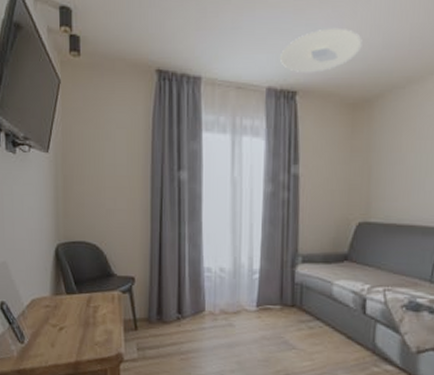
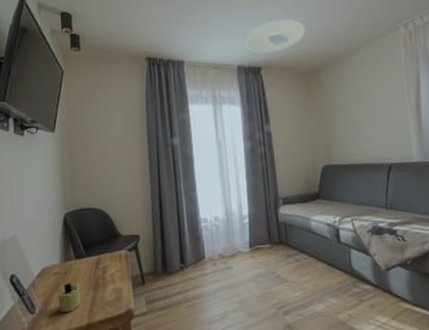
candle: none [47,317,70,347] -> present [58,282,81,313]

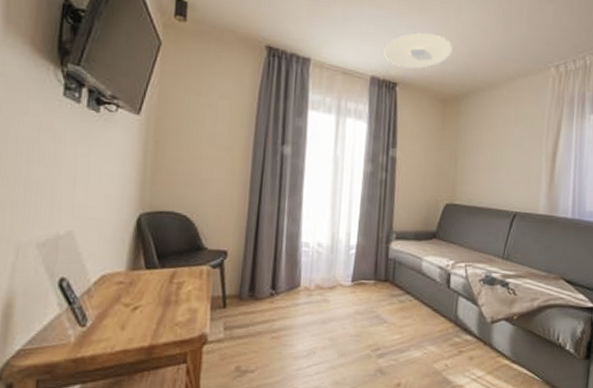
candle: present [58,282,81,313] -> none [117,294,146,329]

